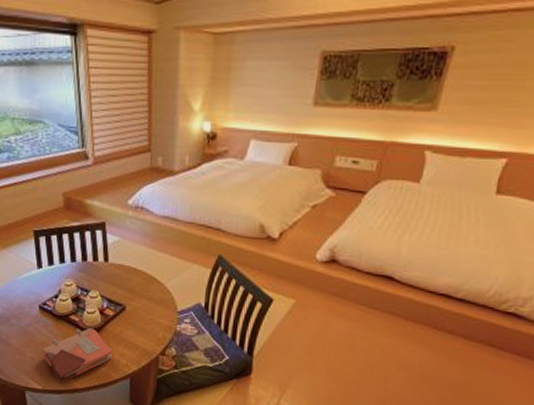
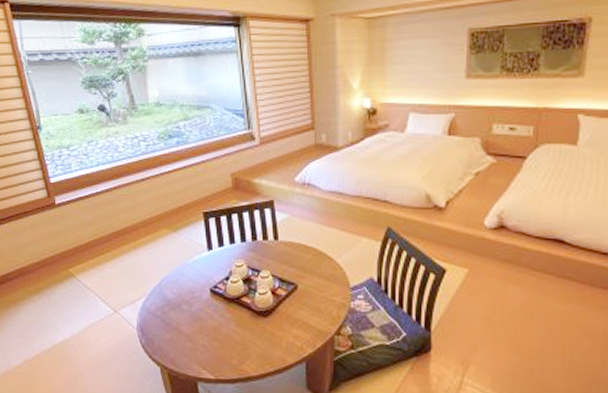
phonebook: present [42,327,113,385] -> none [214,309,287,373]

